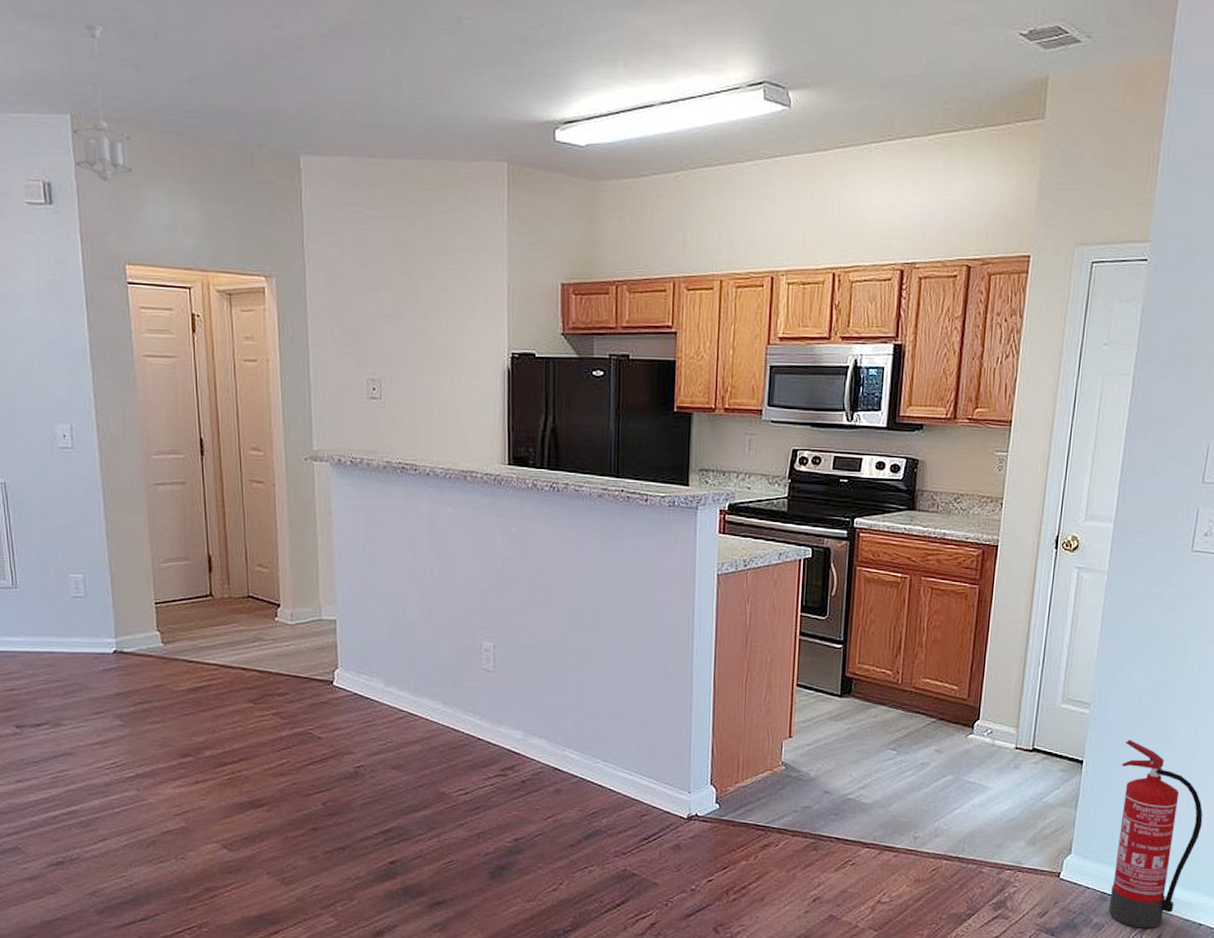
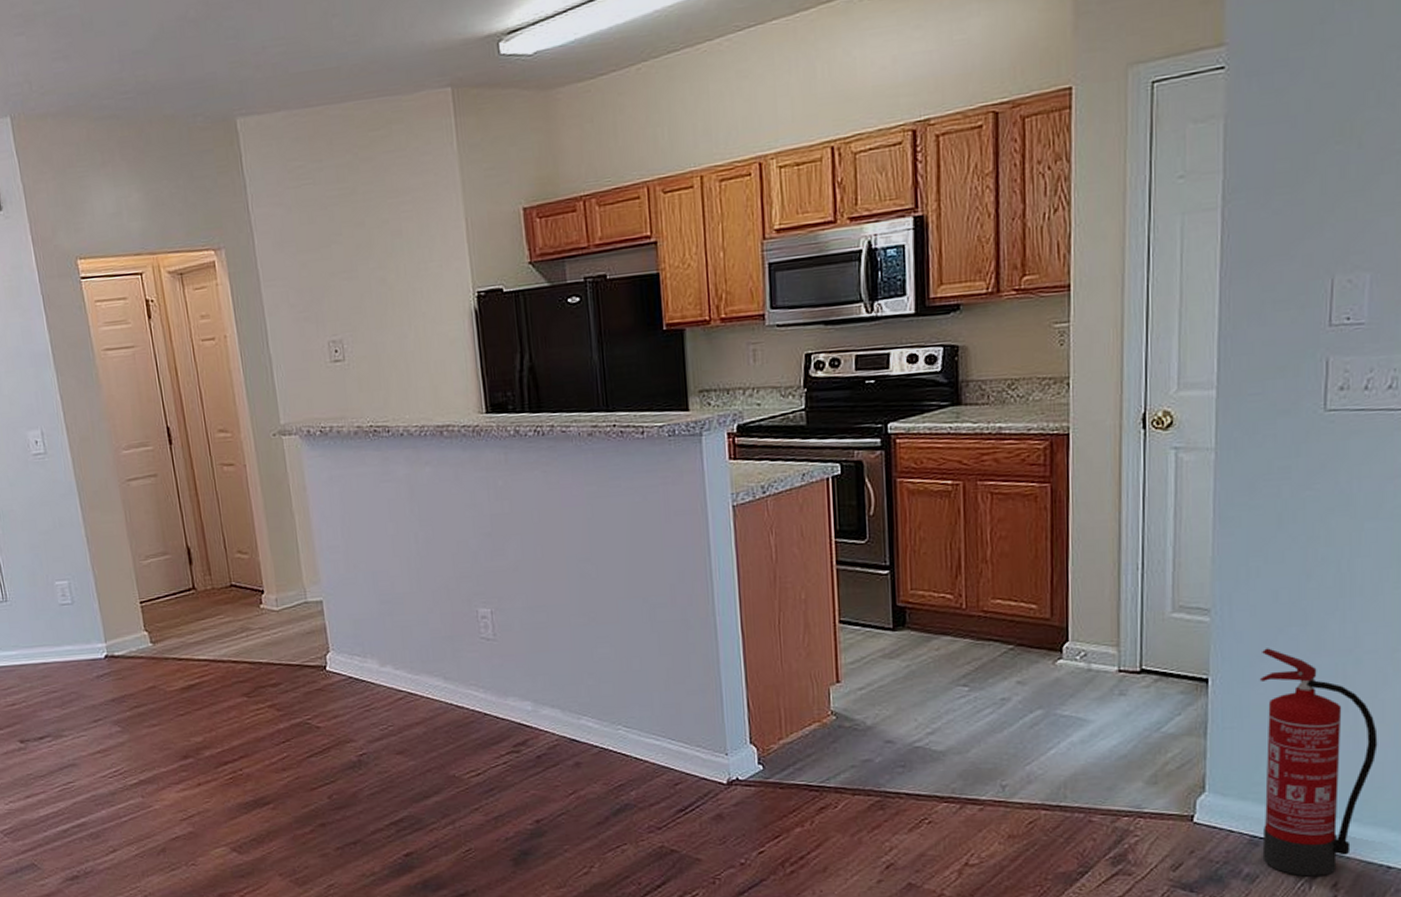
pendant light: present [73,24,132,182] -> none [14,21,74,179]

